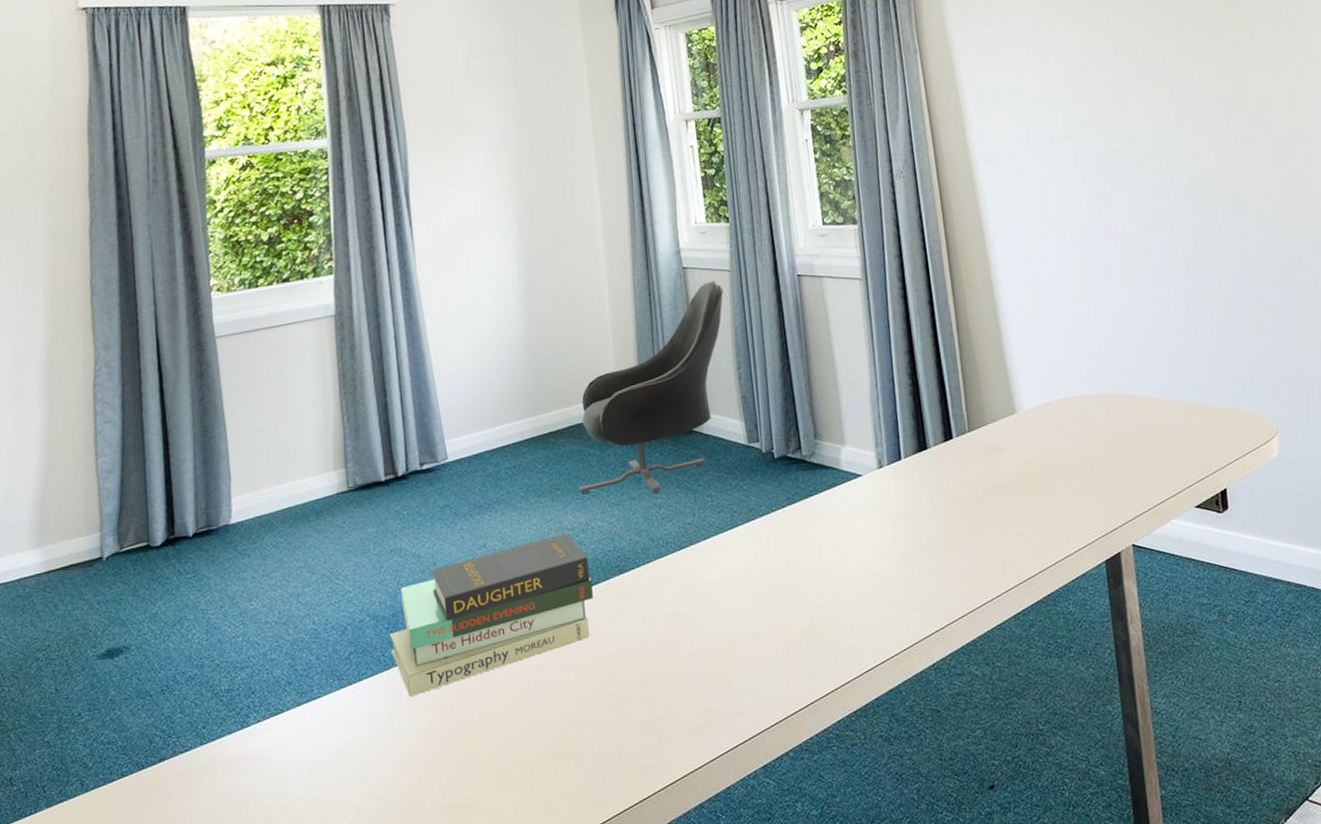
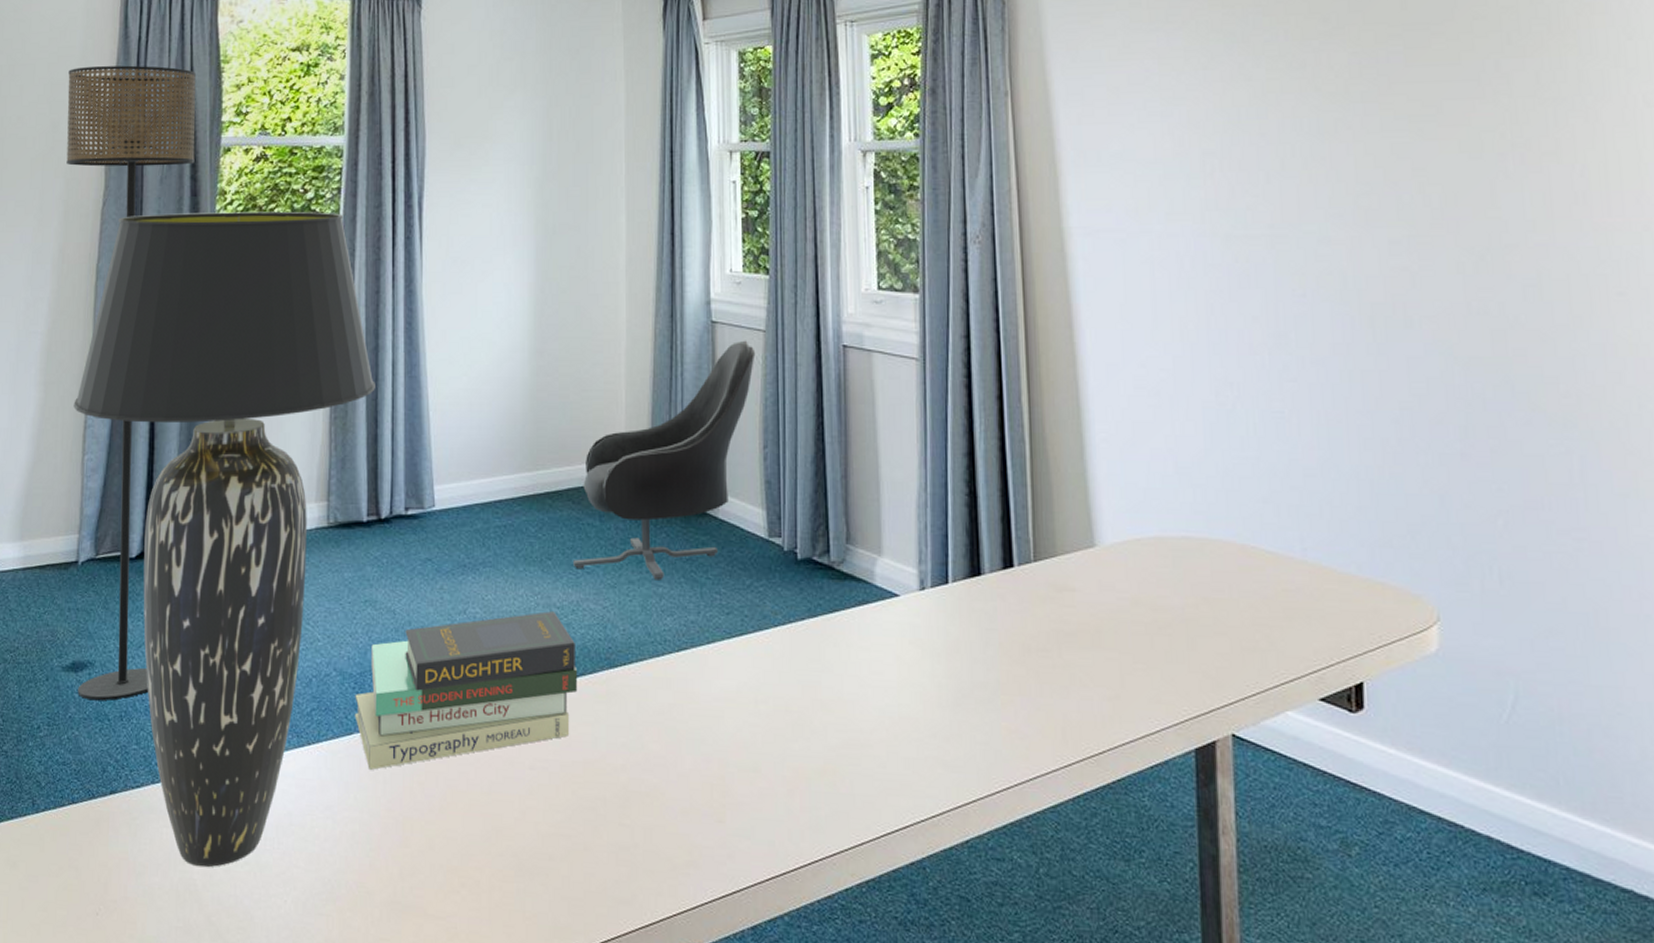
floor lamp: none [39,90,187,681] -> present [66,65,196,701]
table lamp: none [81,209,381,811] -> present [73,211,375,868]

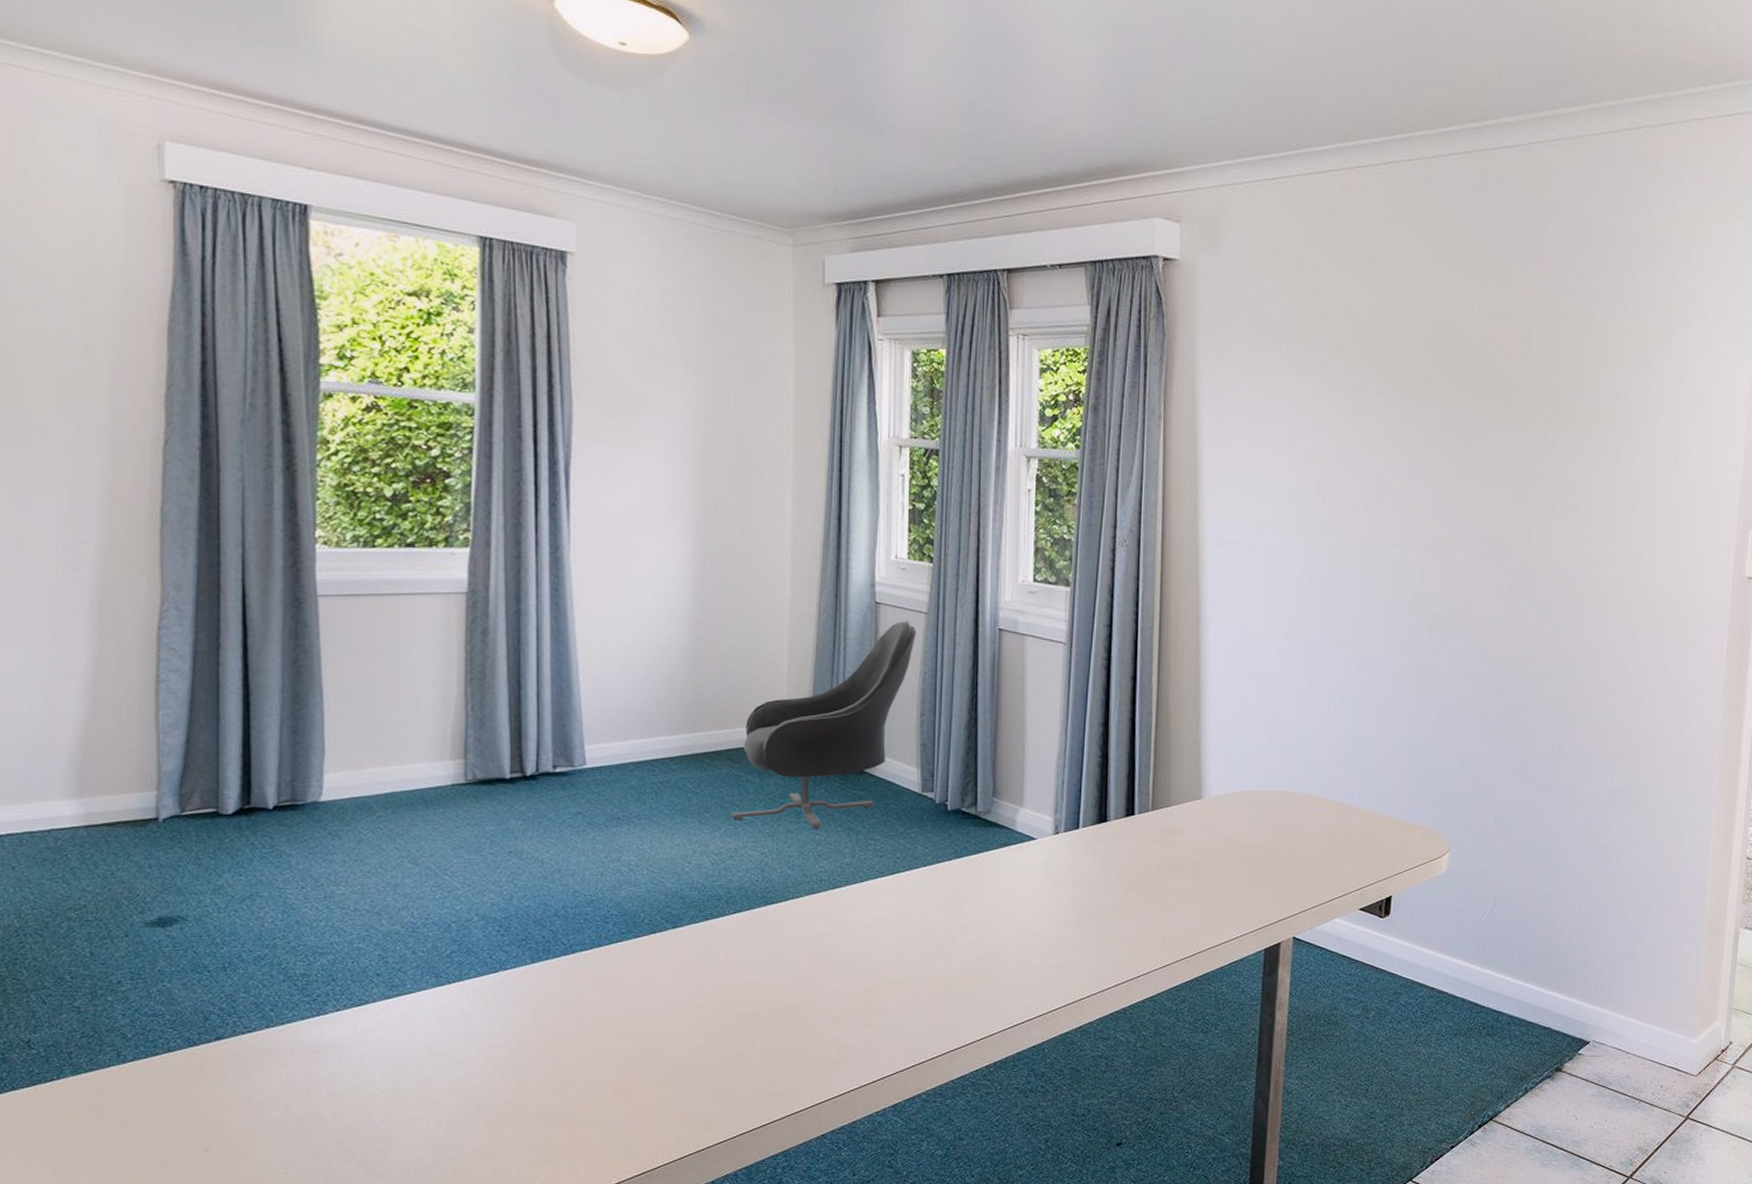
floor lamp: present [66,65,196,701] -> none [104,282,286,954]
table lamp: present [73,211,375,868] -> none [140,458,518,1099]
books: present [354,611,578,770] -> none [500,858,735,1002]

